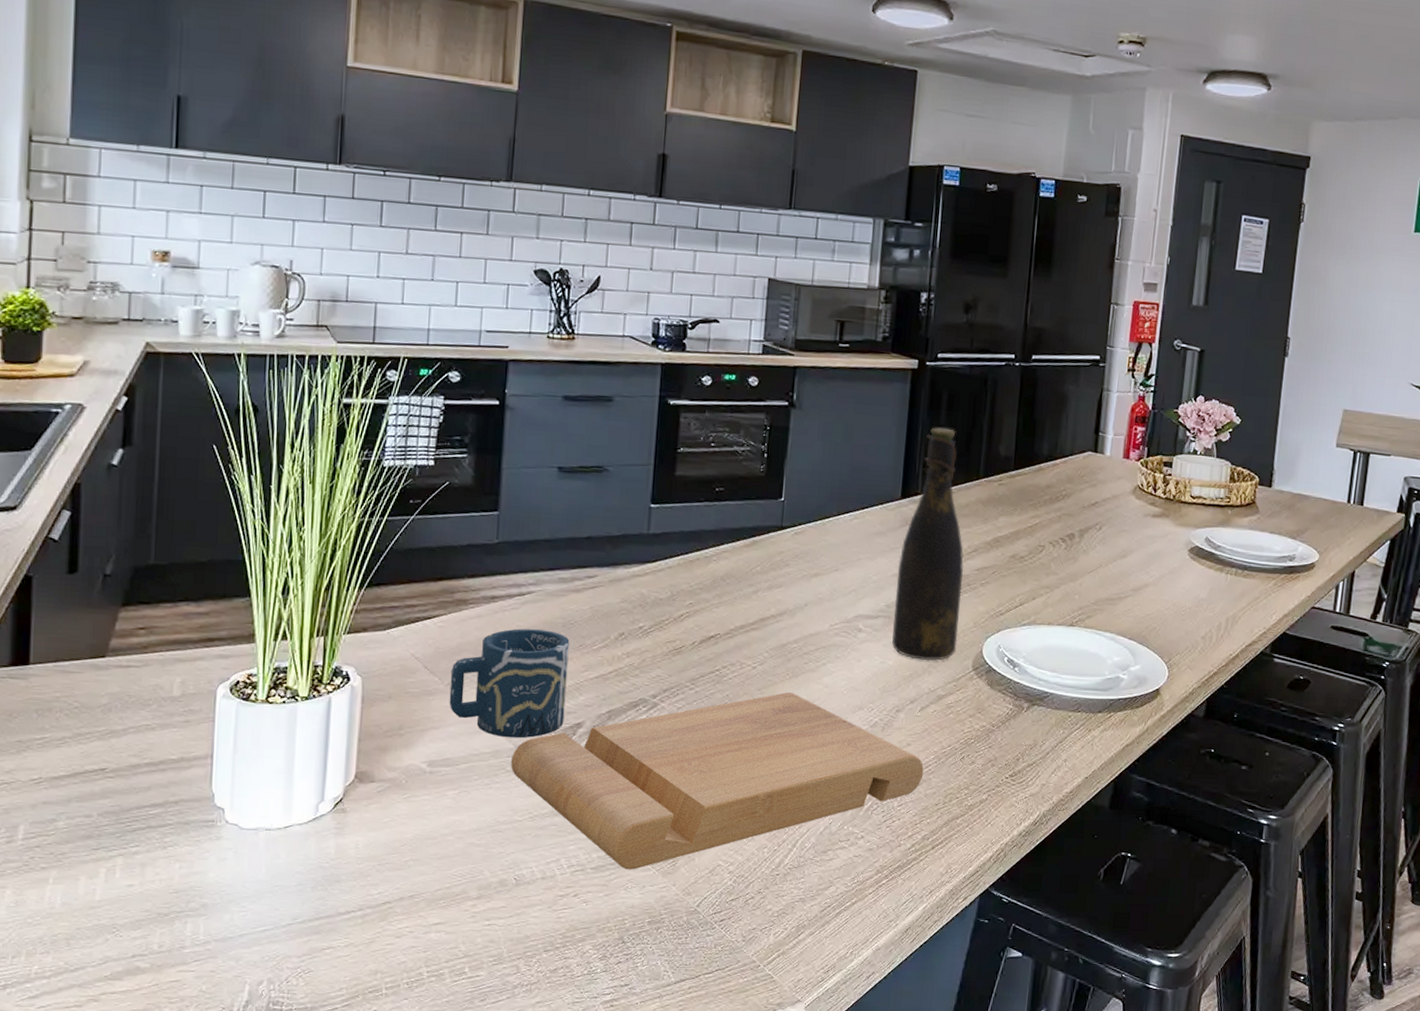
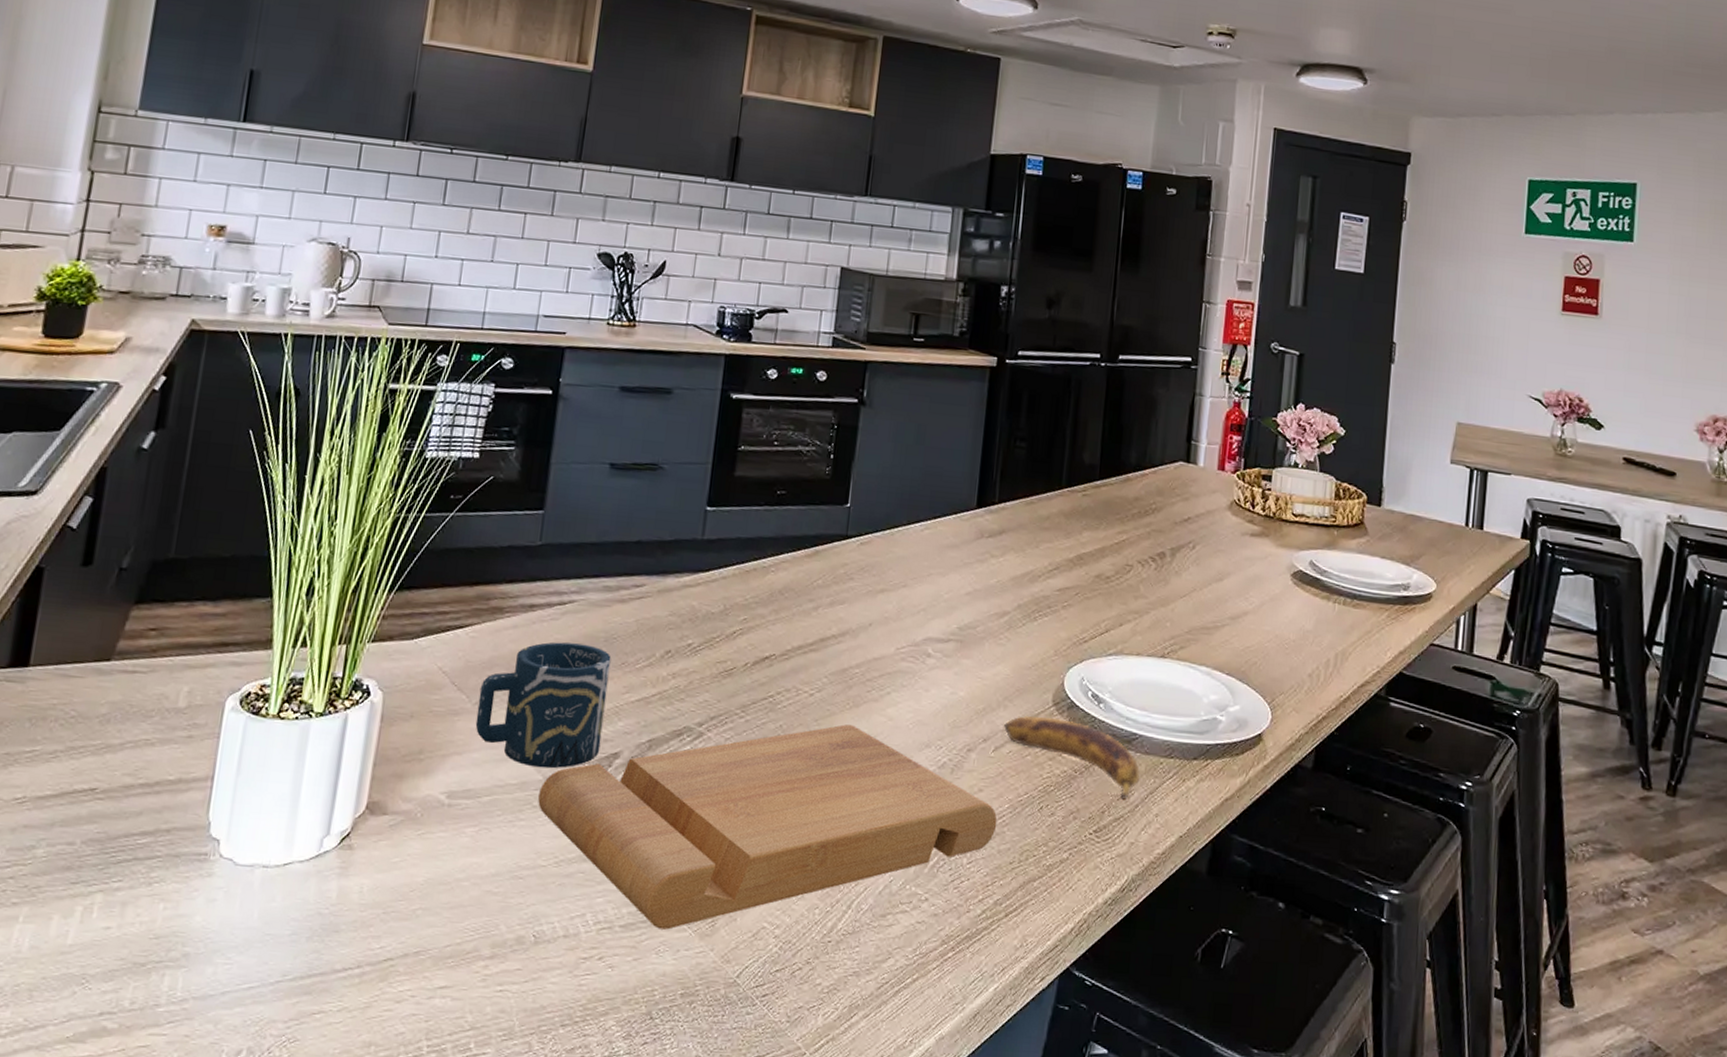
bottle: present [892,427,964,661] -> none [964,431,1044,694]
banana: none [929,680,1051,749] -> present [1004,716,1141,801]

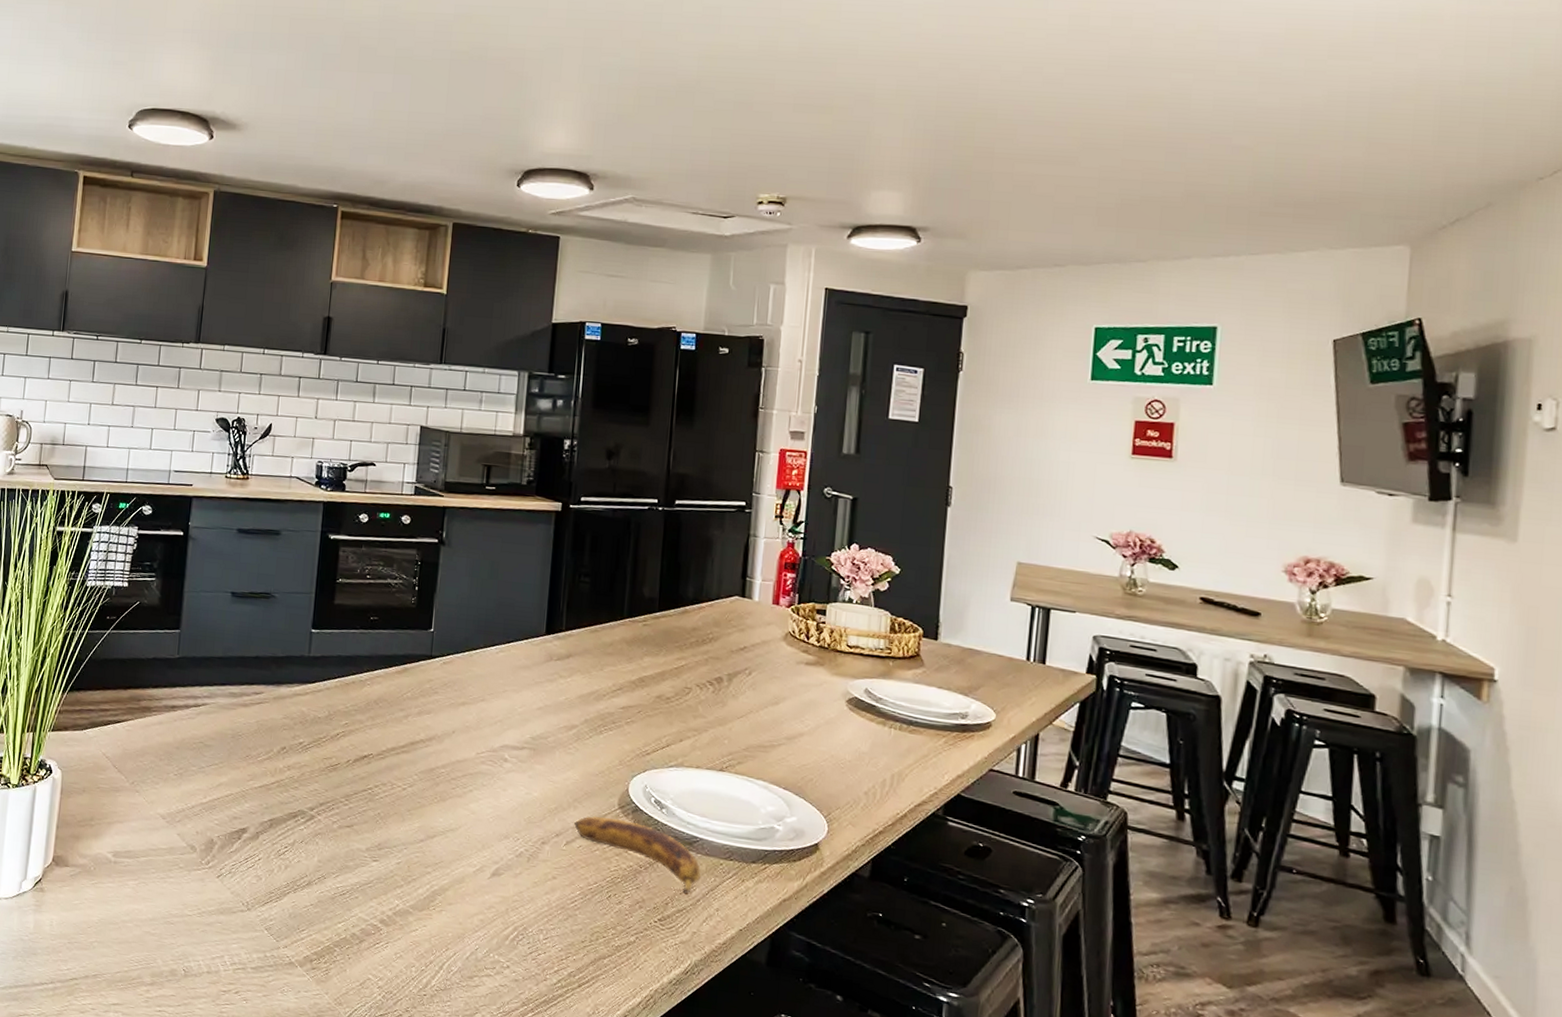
cup: present [475,642,611,769] -> none [132,736,238,838]
cutting board: present [538,724,998,930] -> none [183,815,570,974]

